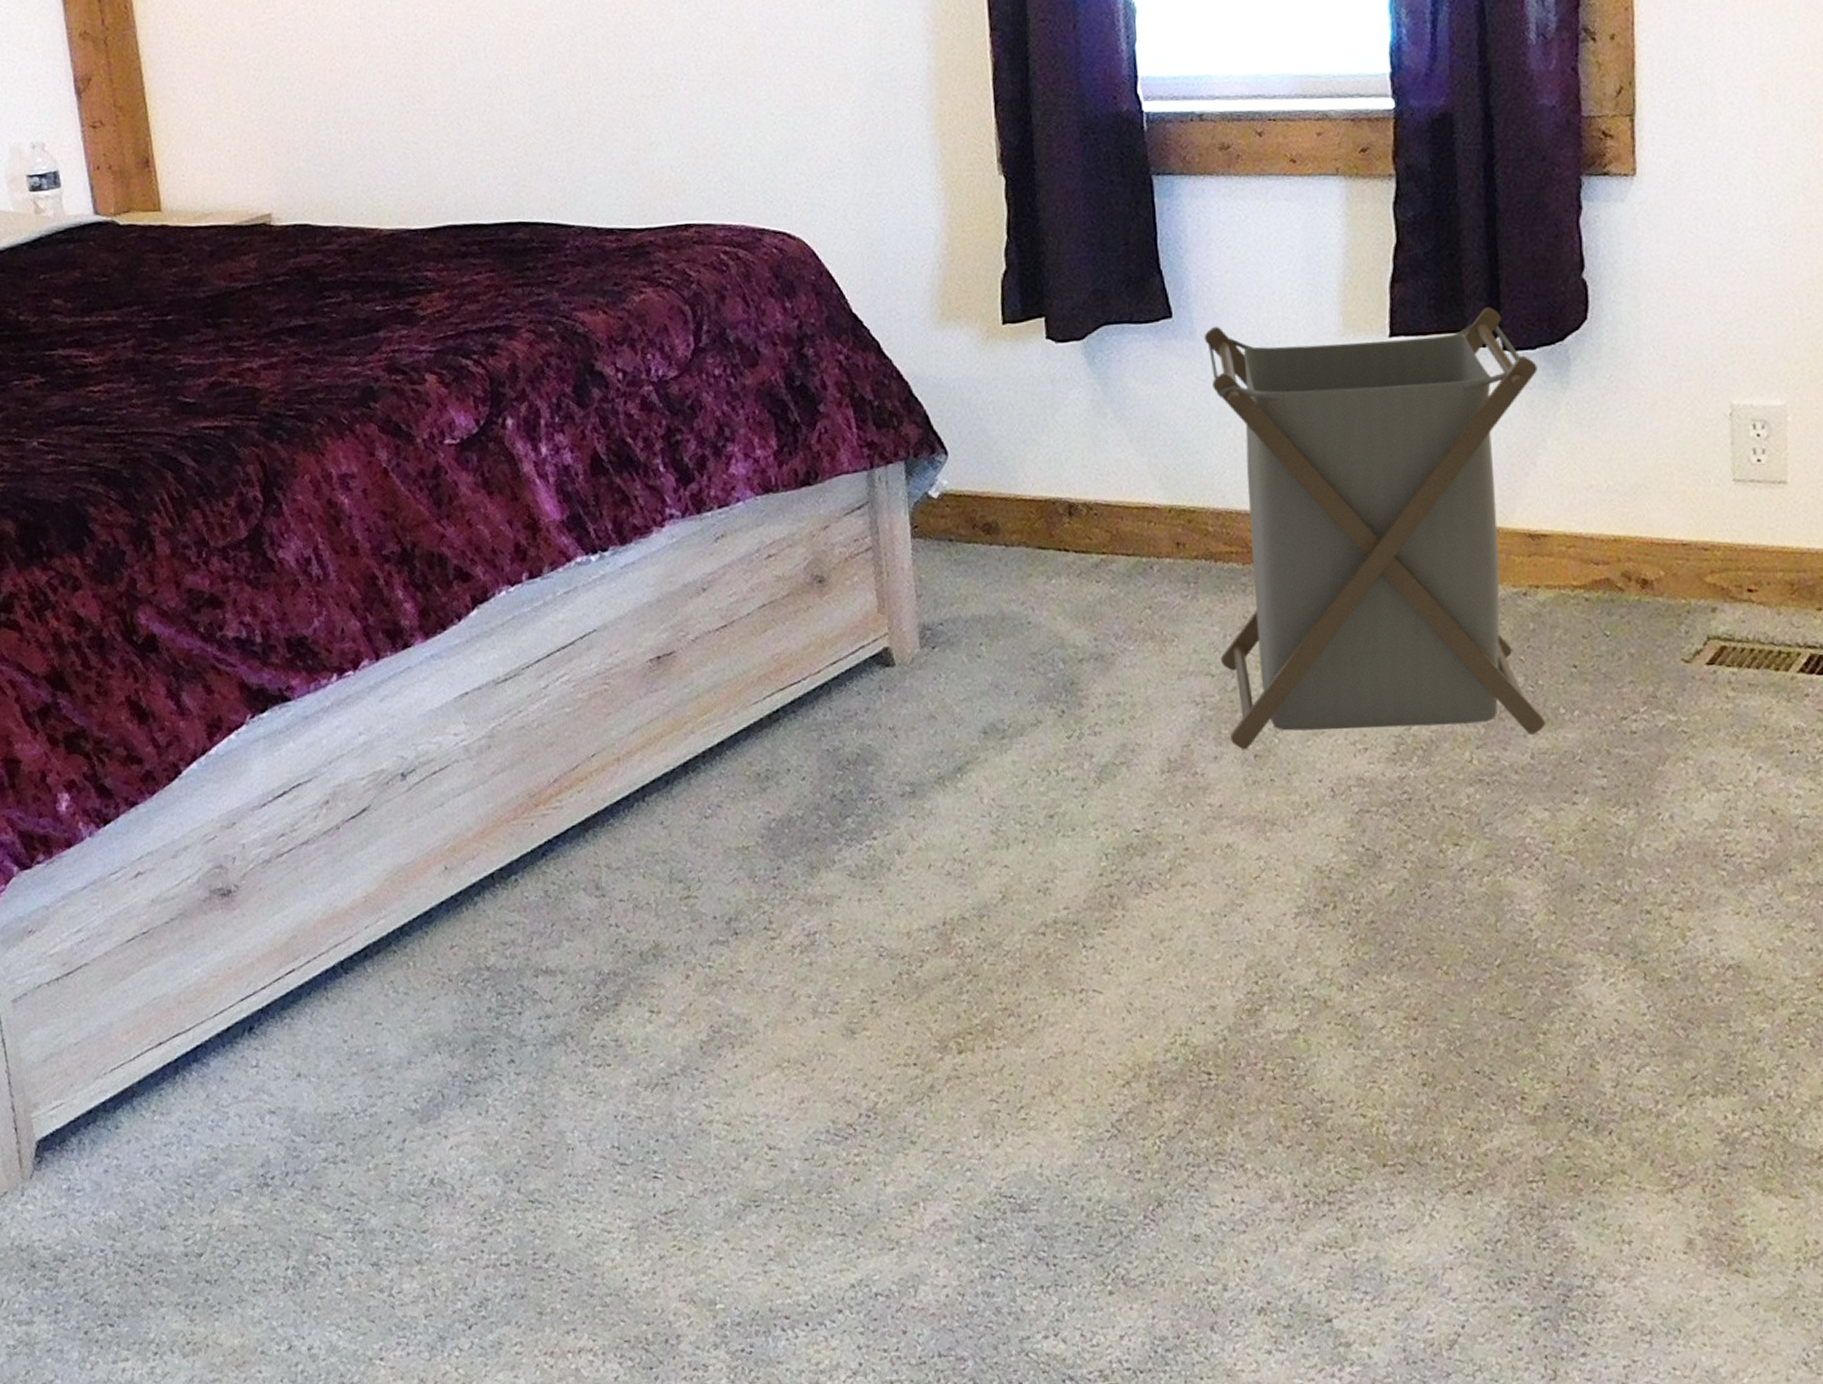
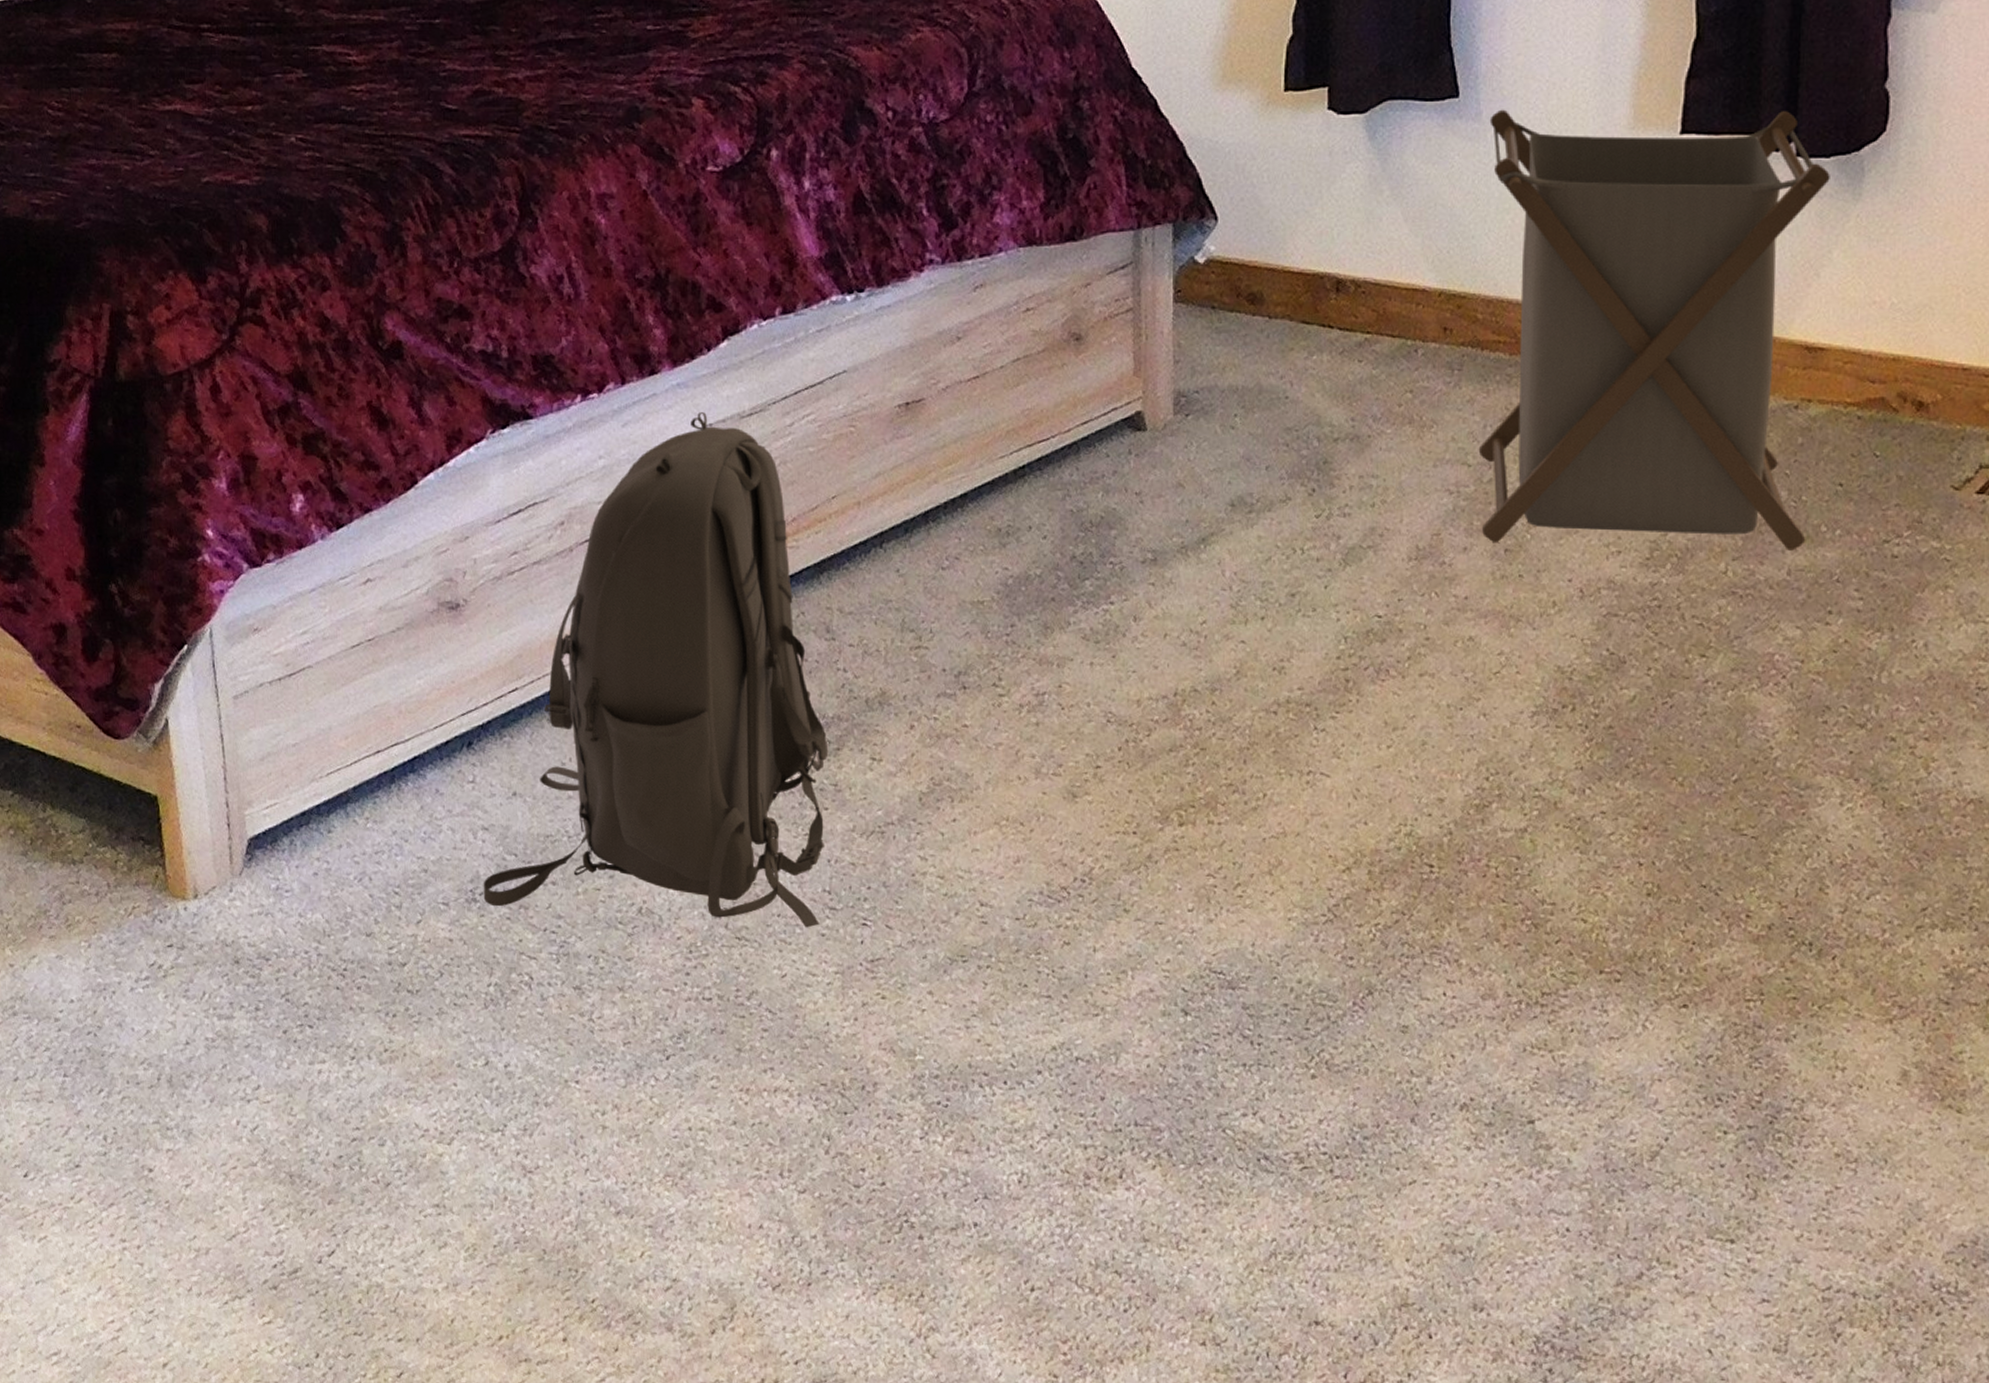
backpack: none [273,681,611,1190] -> present [483,412,829,928]

